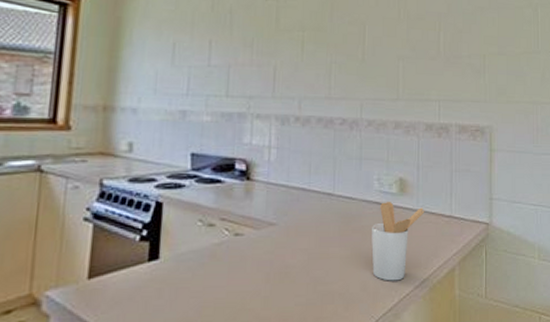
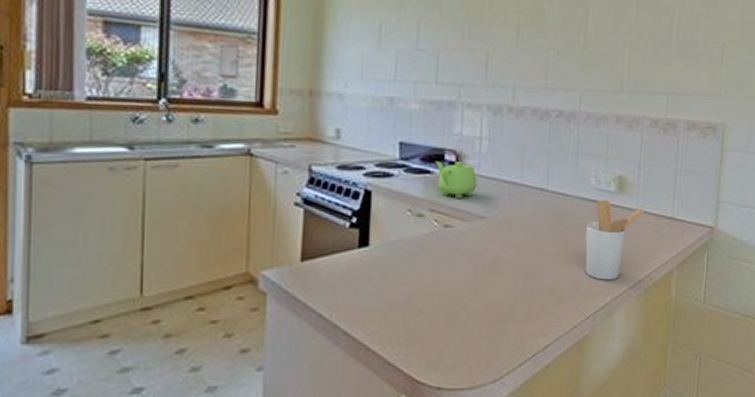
teapot: none [226,170,267,206] -> present [435,160,477,198]

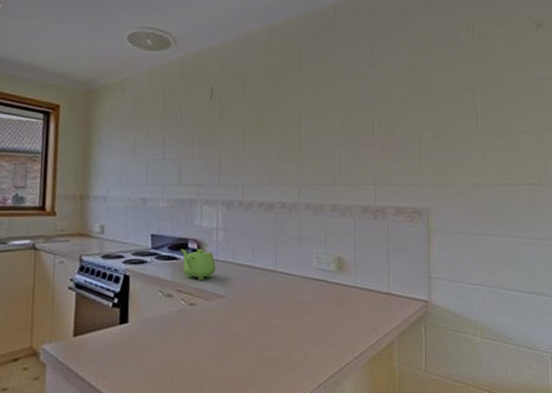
utensil holder: present [585,199,644,280] -> none [311,278,363,351]

